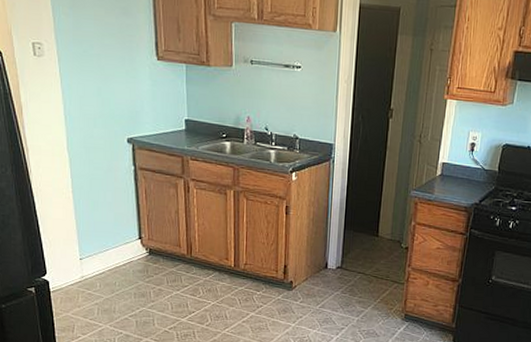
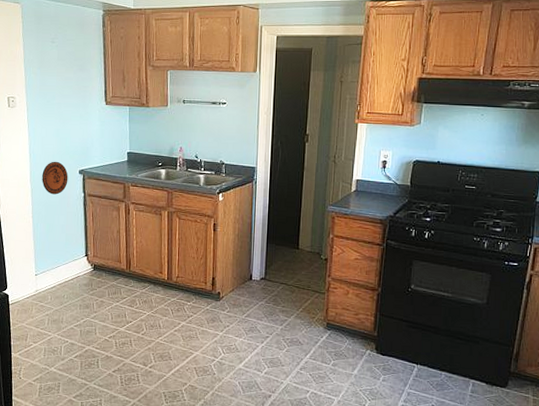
decorative plate: none [82,126,114,167] -> present [42,161,68,195]

